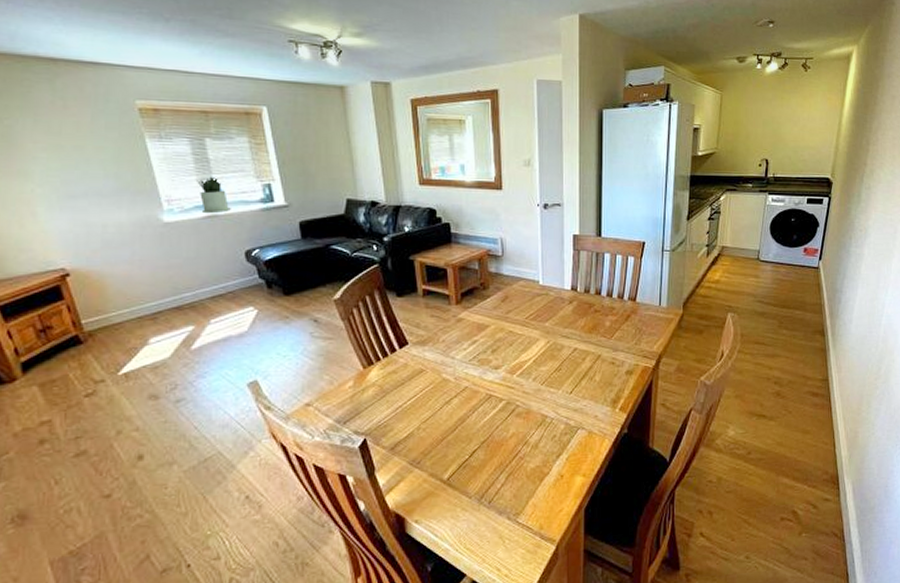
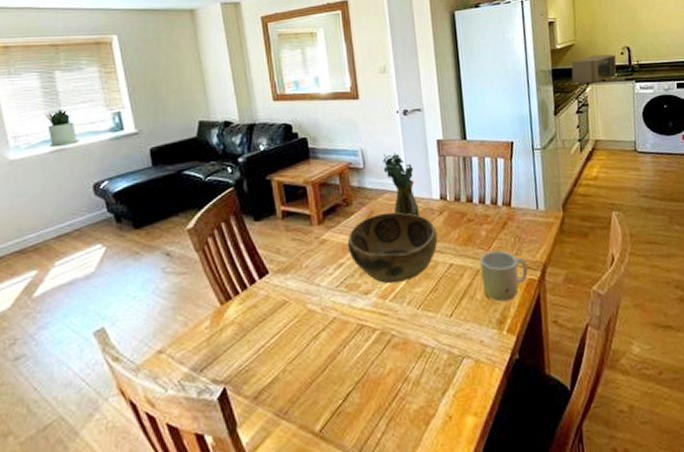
decorative bowl: none [482,298,566,362] -> present [347,211,438,284]
vase: none [520,243,551,304] -> present [382,152,420,216]
mug: none [602,340,644,384] -> present [480,251,528,302]
microwave: none [708,165,753,193] -> present [571,54,617,84]

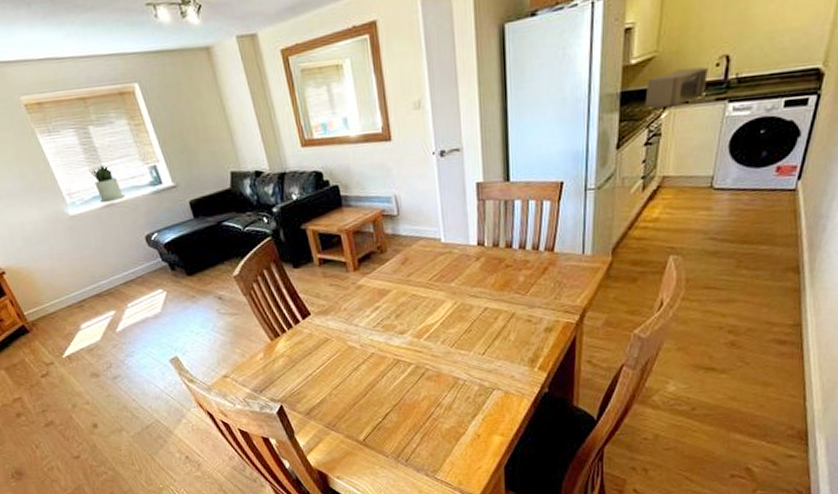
decorative bowl: present [347,211,438,284] -> none [382,258,474,326]
vase: present [382,152,420,216] -> none [417,198,455,263]
mug: present [480,251,528,302] -> none [516,295,566,343]

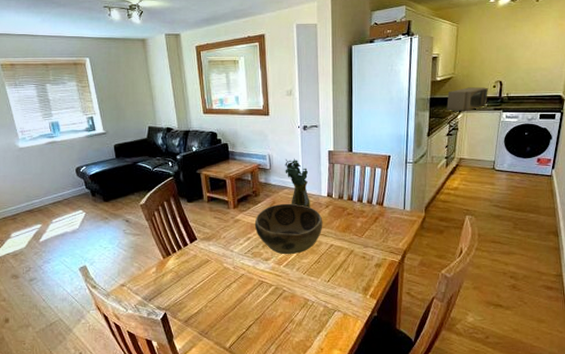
planter: present [89,164,125,203] -> none [41,112,65,141]
decorative bowl: none [382,258,474,326] -> present [254,203,323,255]
vase: none [417,198,455,263] -> present [285,159,310,208]

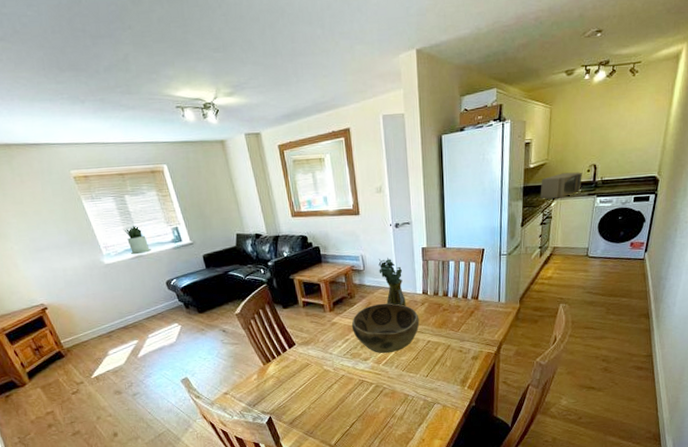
planter: none [41,112,65,141] -> present [123,225,151,255]

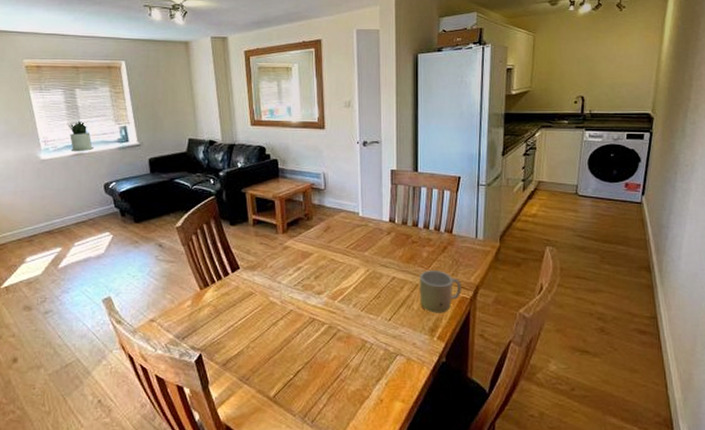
decorative bowl: present [351,303,420,354] -> none [306,228,384,288]
vase: present [378,258,406,306] -> none [341,178,370,234]
mug: none [451,332,487,368] -> present [419,270,461,314]
microwave: present [540,172,582,199] -> none [523,102,569,130]

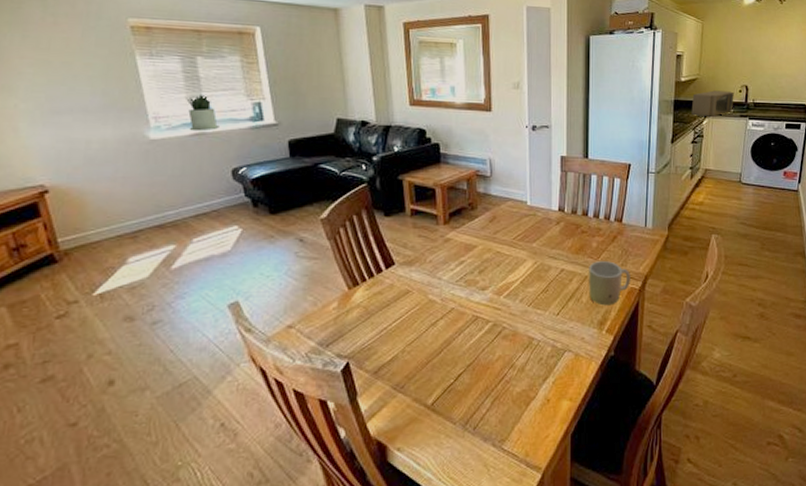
microwave: none [523,102,569,130] -> present [691,90,734,118]

